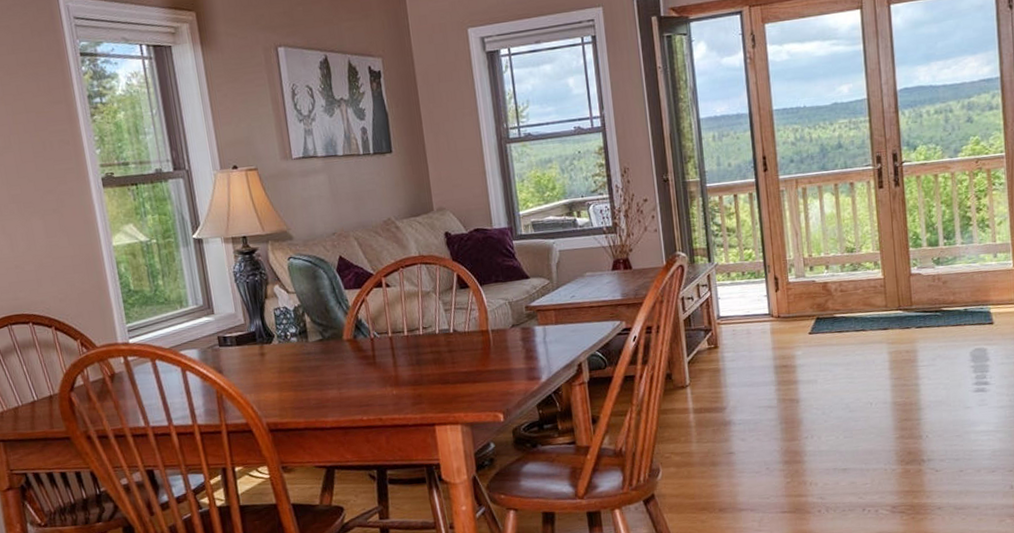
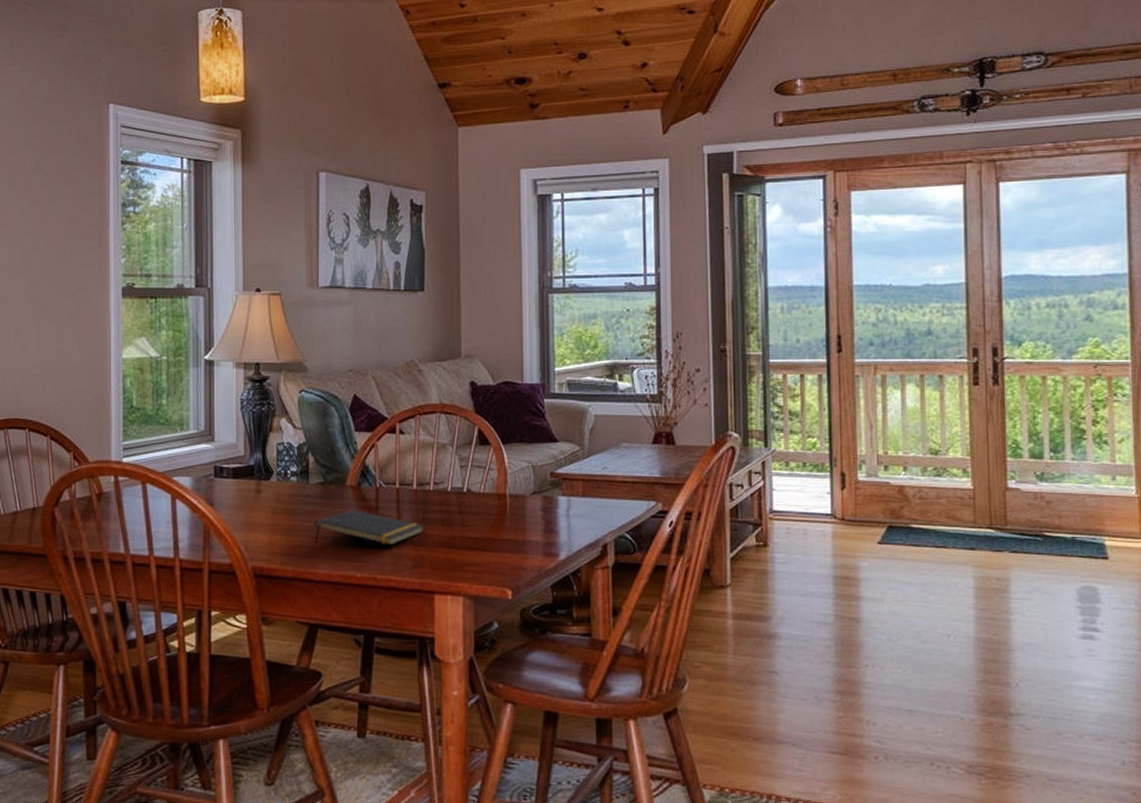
notepad: none [318,360,419,396] -> present [314,510,424,546]

